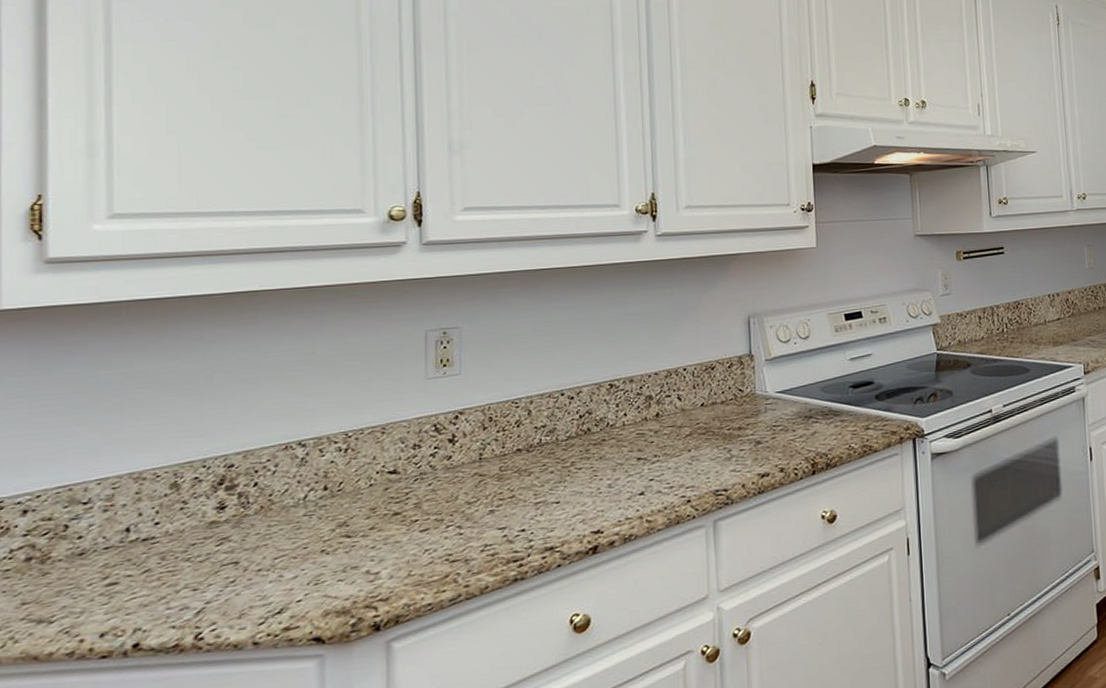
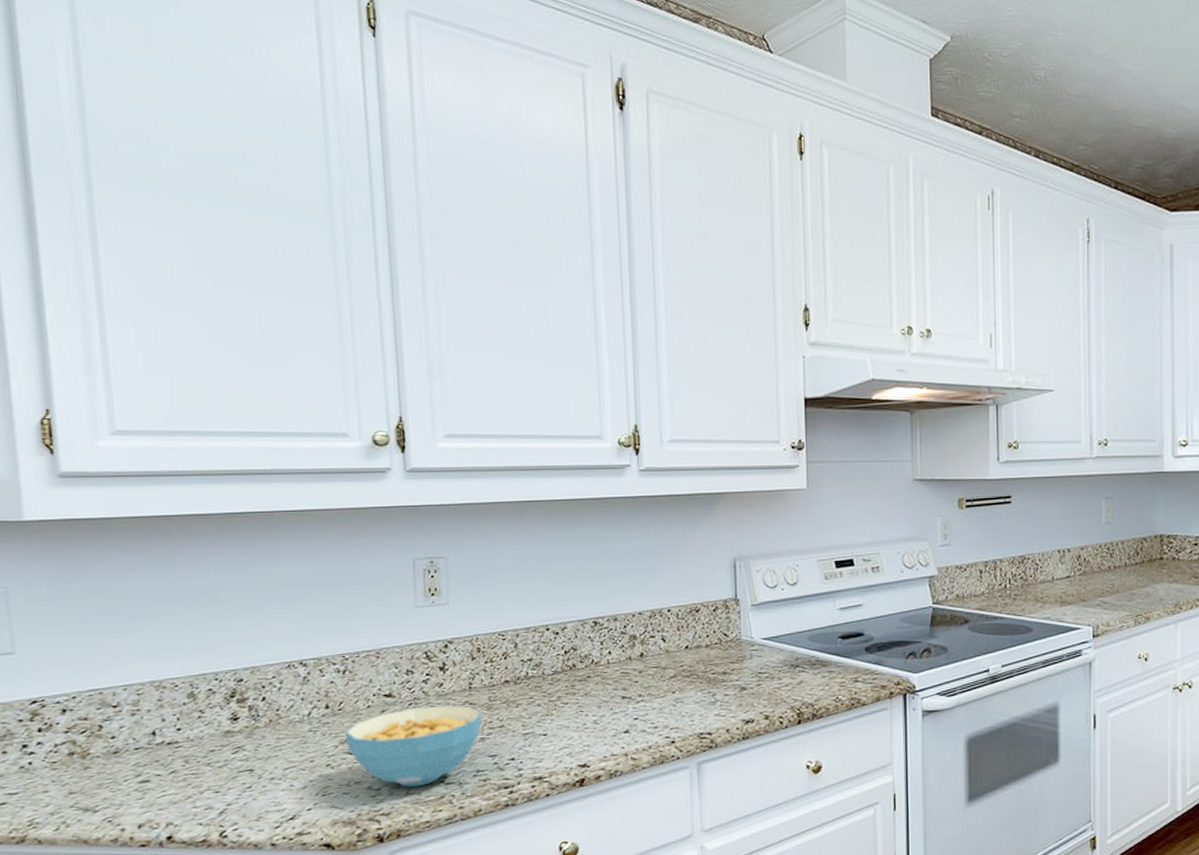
cereal bowl: none [343,477,492,569] -> present [344,704,482,787]

